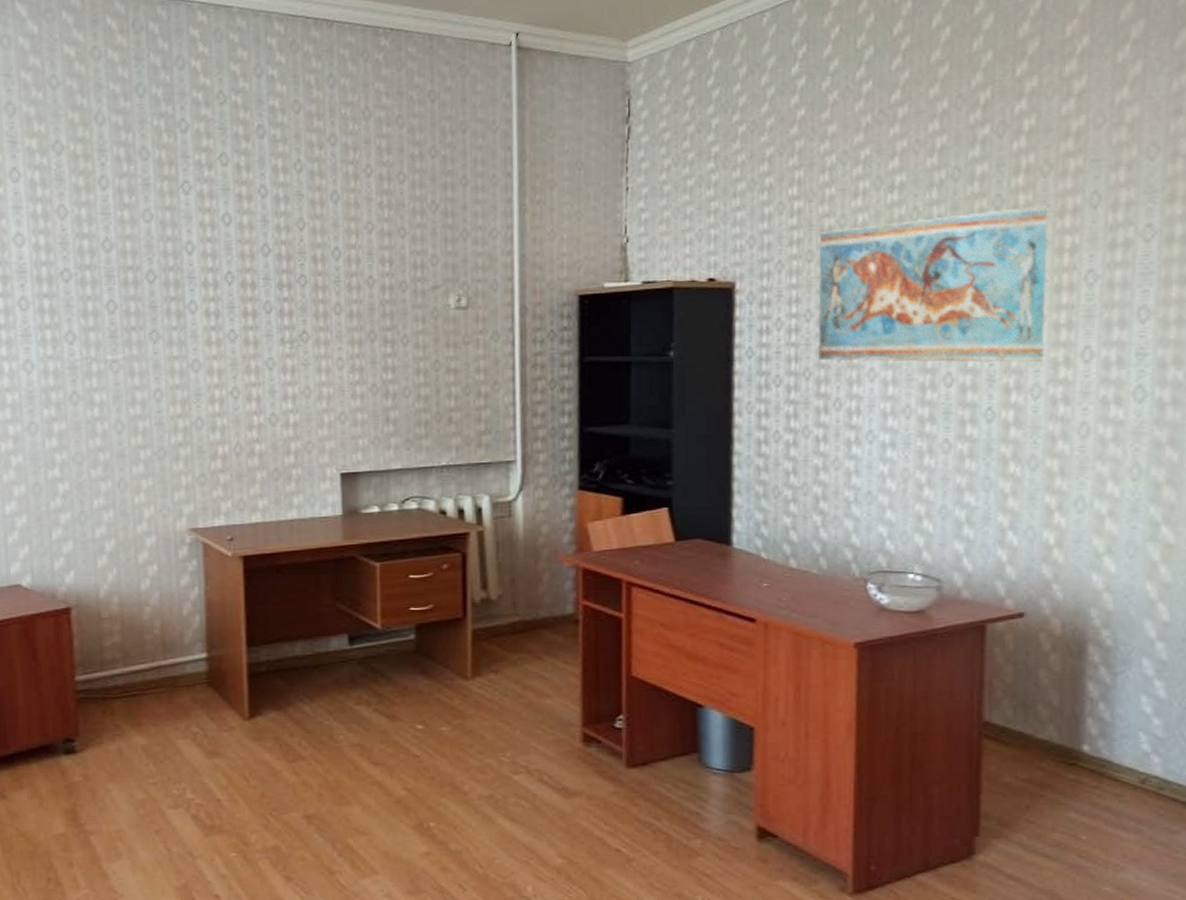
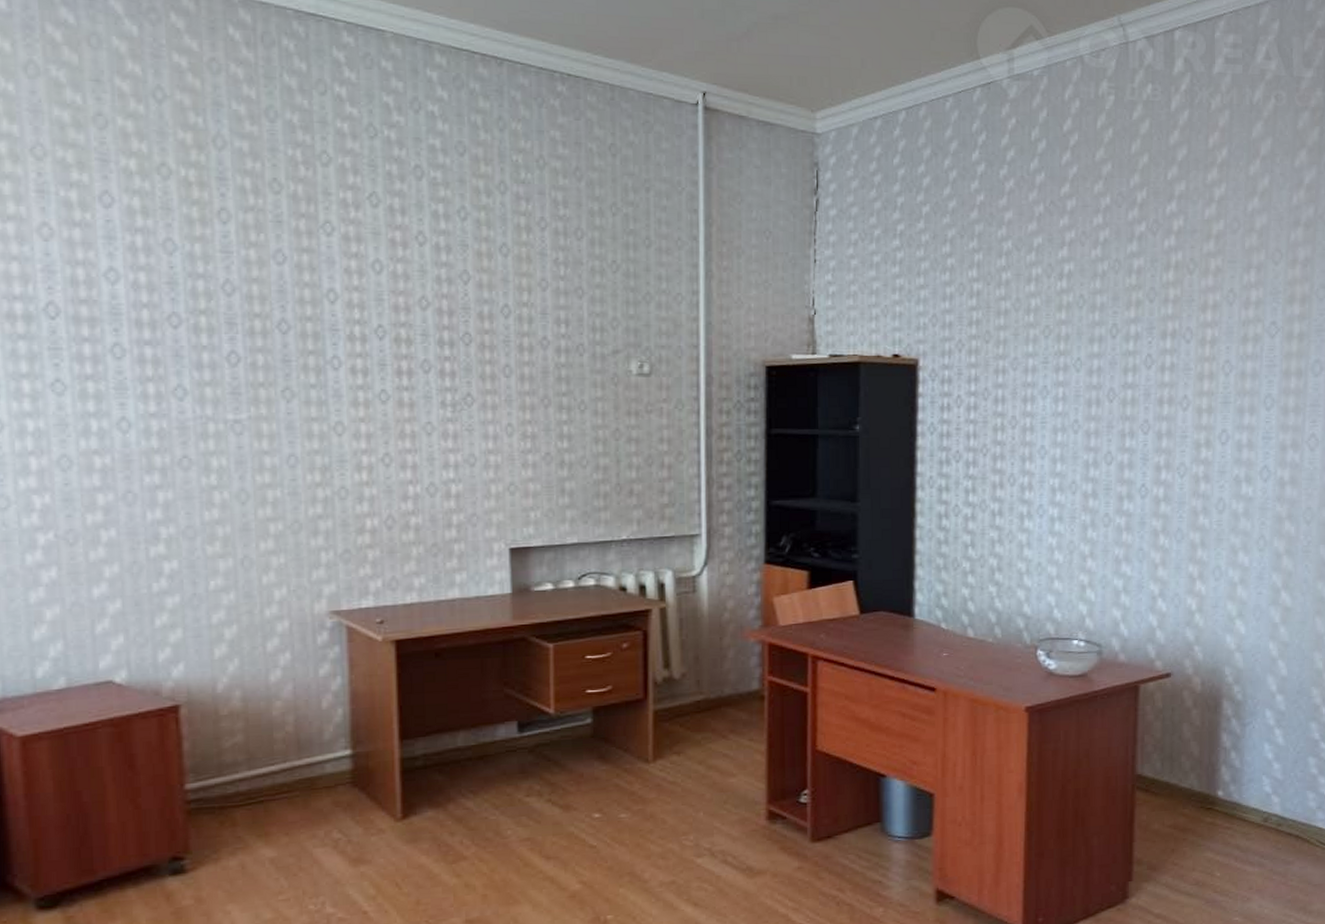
fresco: present [817,205,1050,364] -> none [994,299,1194,444]

